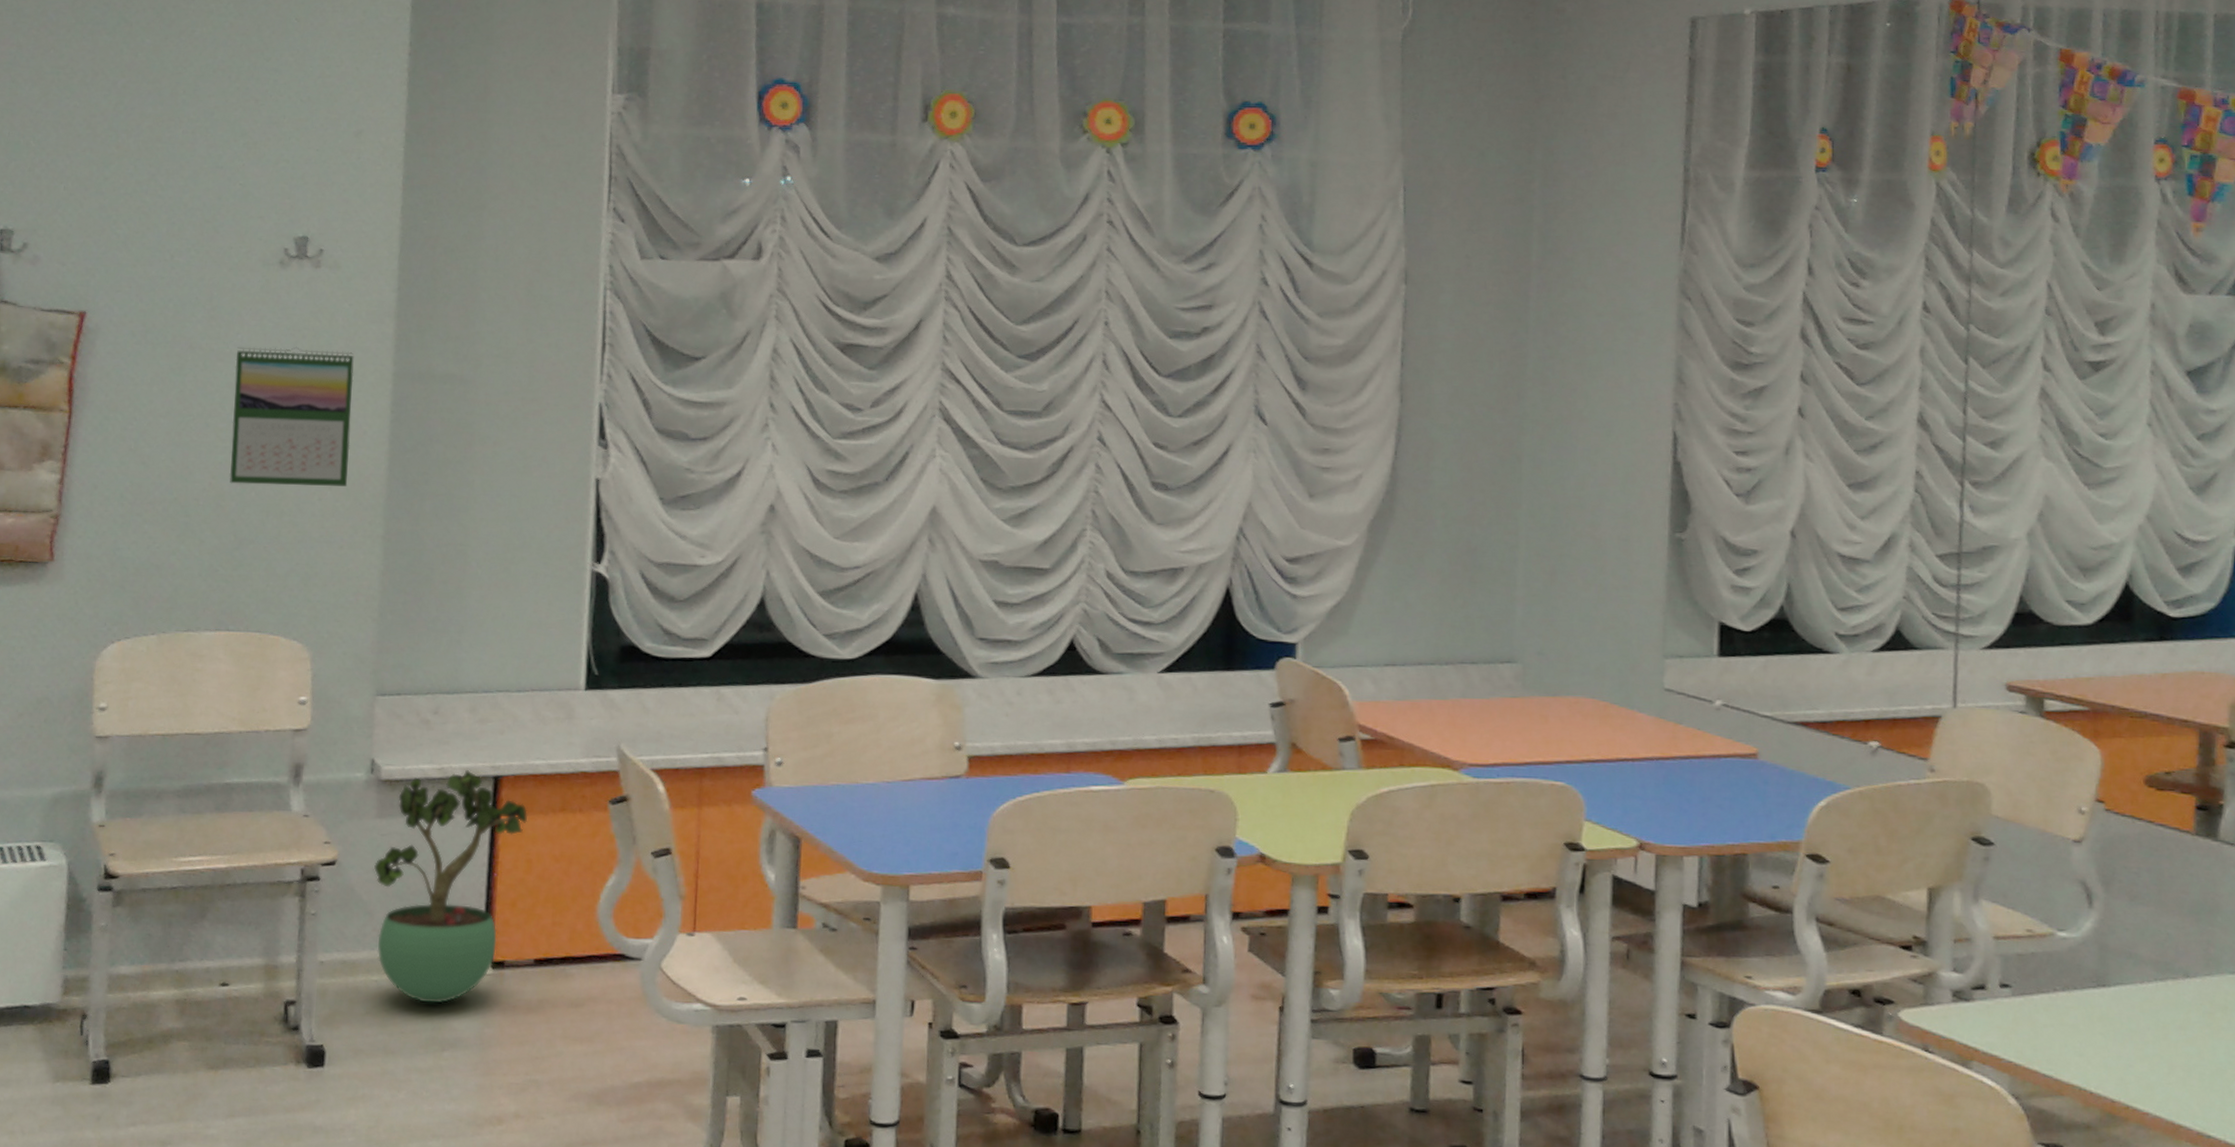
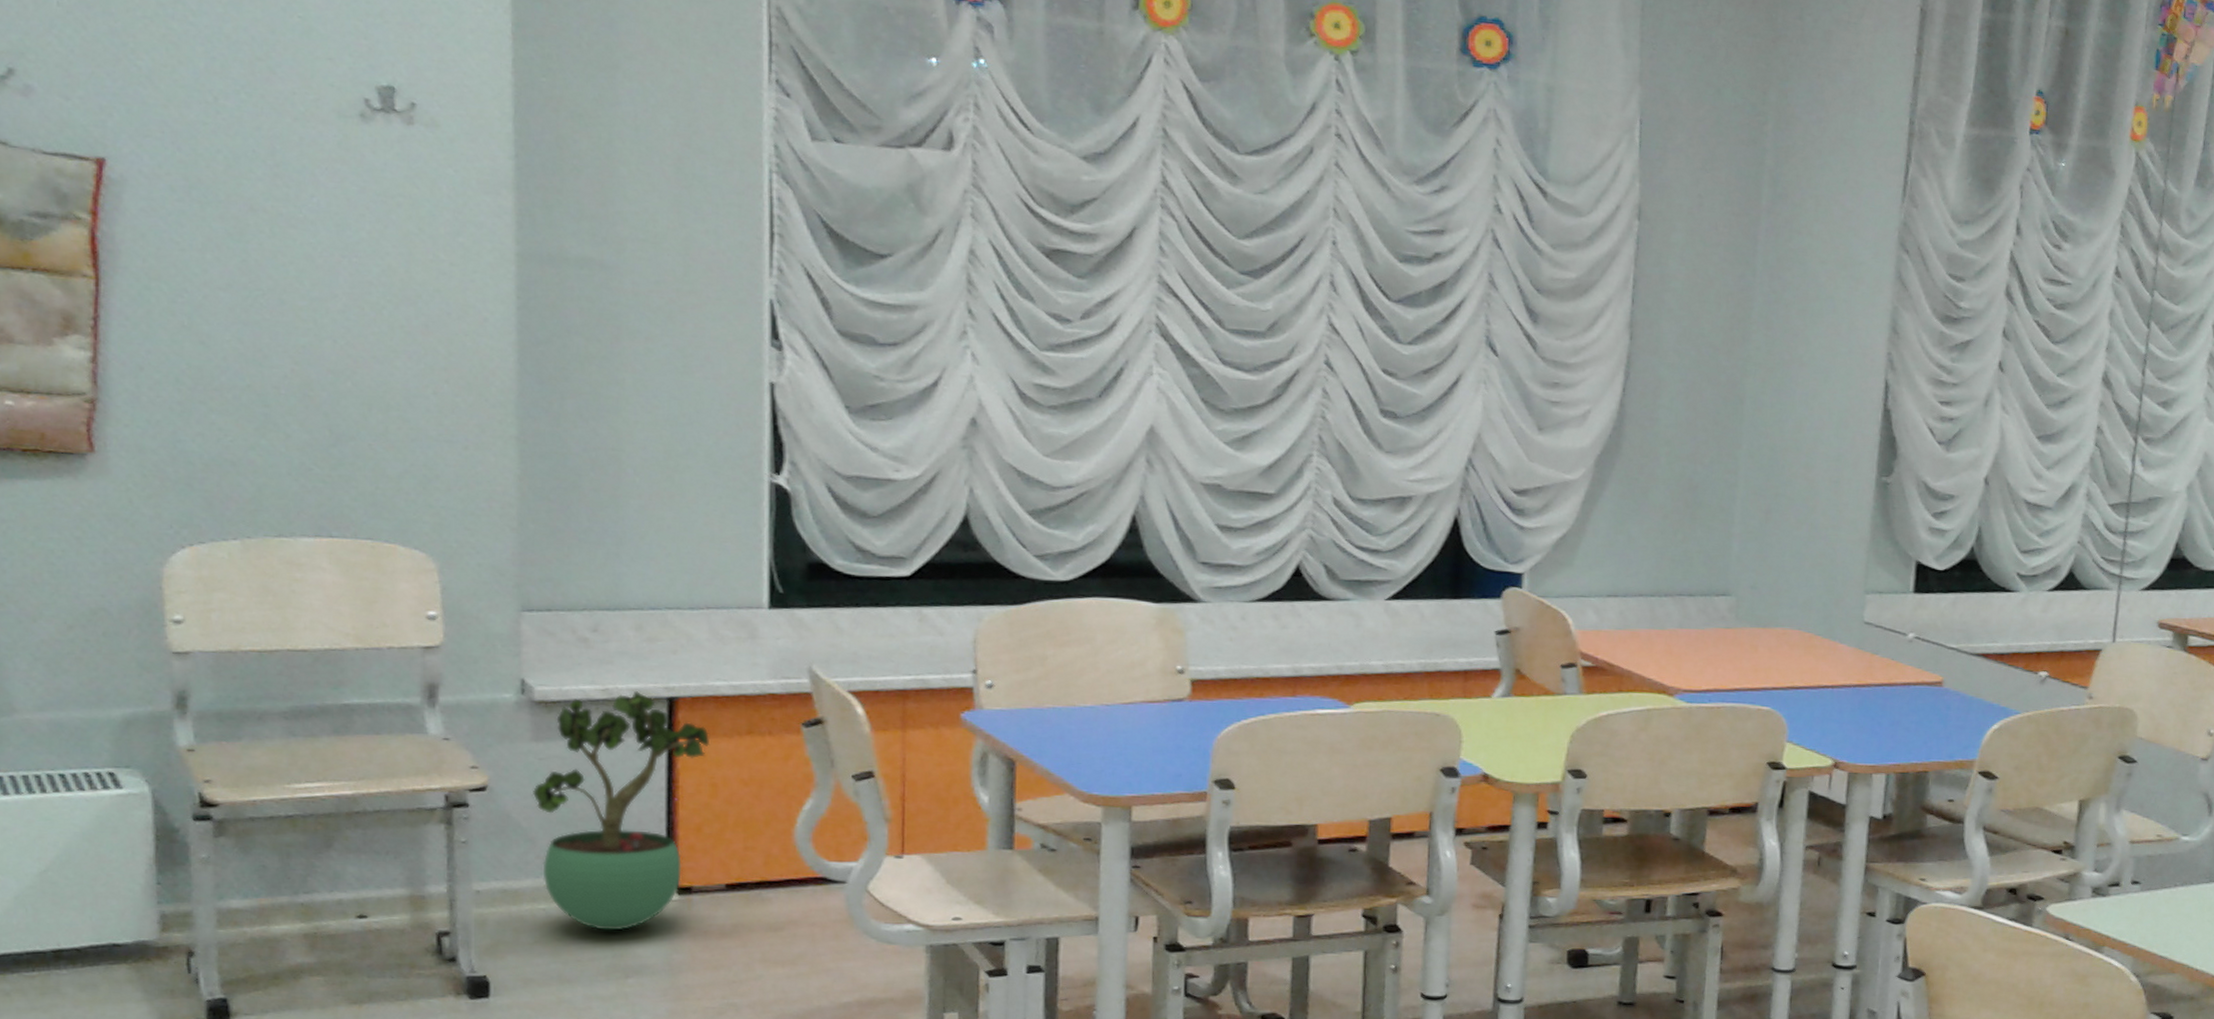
calendar: present [229,346,354,486] -> none [312,212,468,380]

